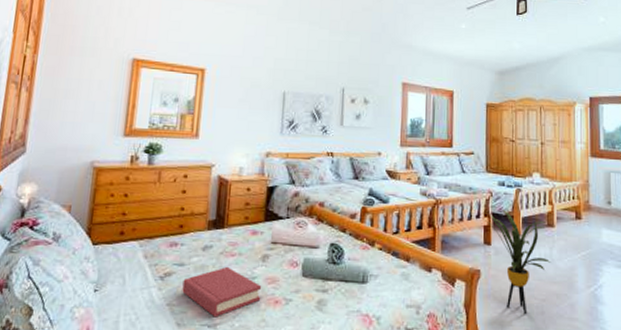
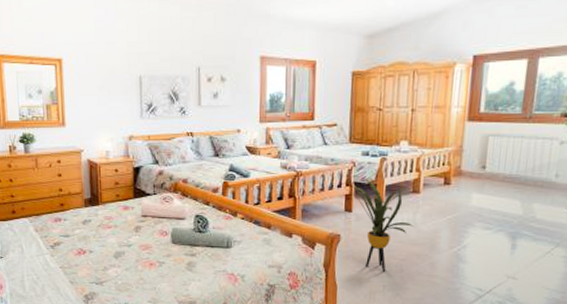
hardback book: present [182,266,262,318] -> none [70,236,138,277]

